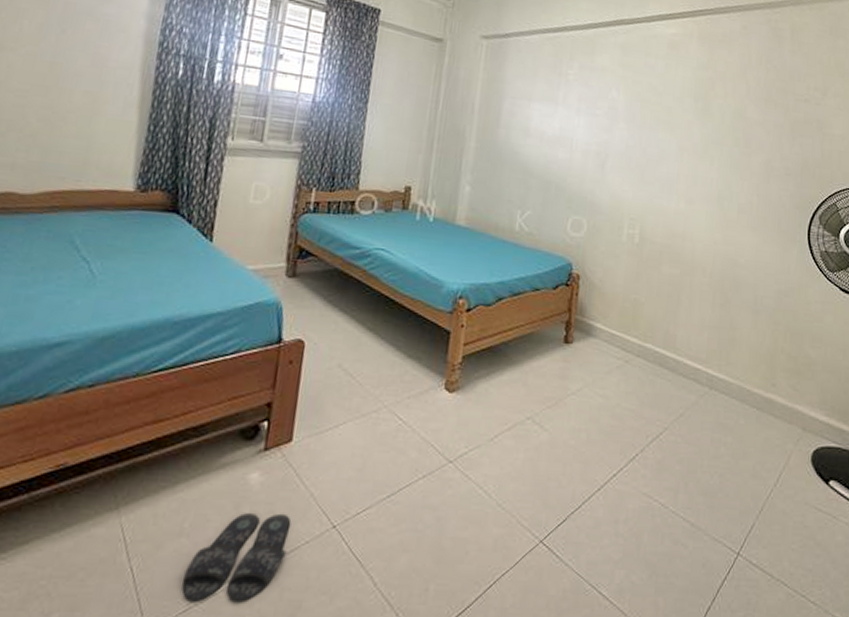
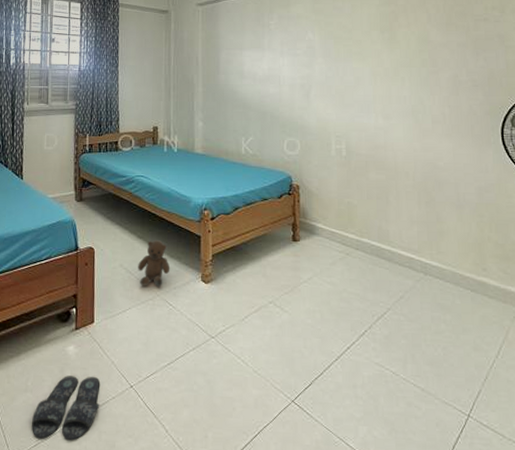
teddy bear: none [362,333,406,396] -> present [138,239,170,287]

